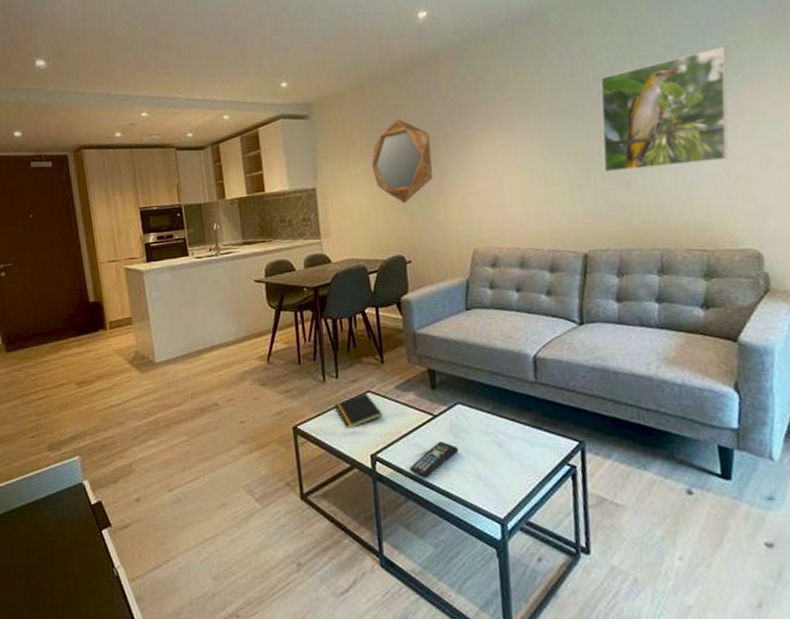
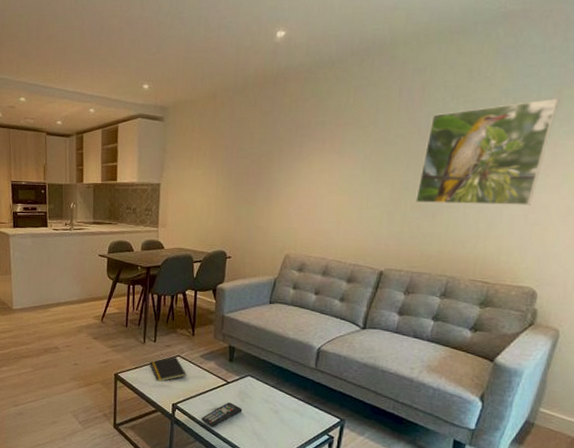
home mirror: present [371,119,433,204] -> none [211,131,267,207]

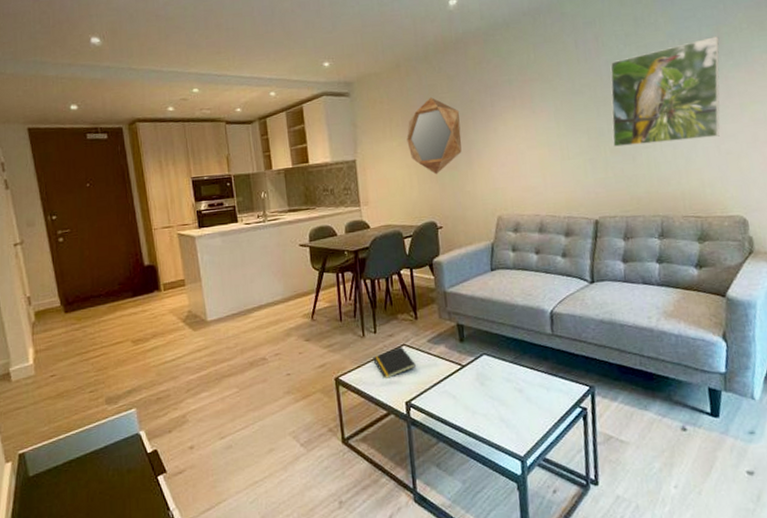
remote control: present [201,402,243,427] -> none [440,389,484,422]
home mirror: none [211,131,267,207] -> present [406,97,462,175]

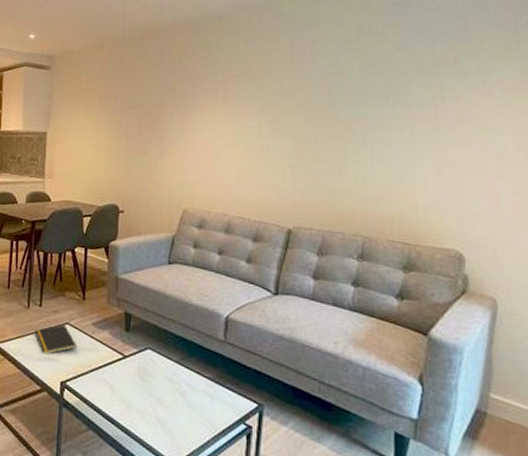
home mirror: present [406,97,462,175] -> none [100,81,158,158]
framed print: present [610,36,720,147] -> none [319,54,455,161]

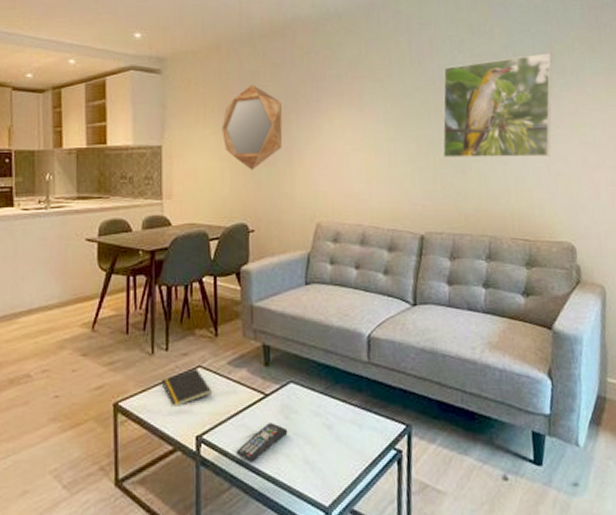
remote control: none [95,381,143,412] -> present [236,423,288,463]
home mirror: none [100,81,158,158] -> present [222,85,283,170]
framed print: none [319,54,455,161] -> present [442,53,552,157]

